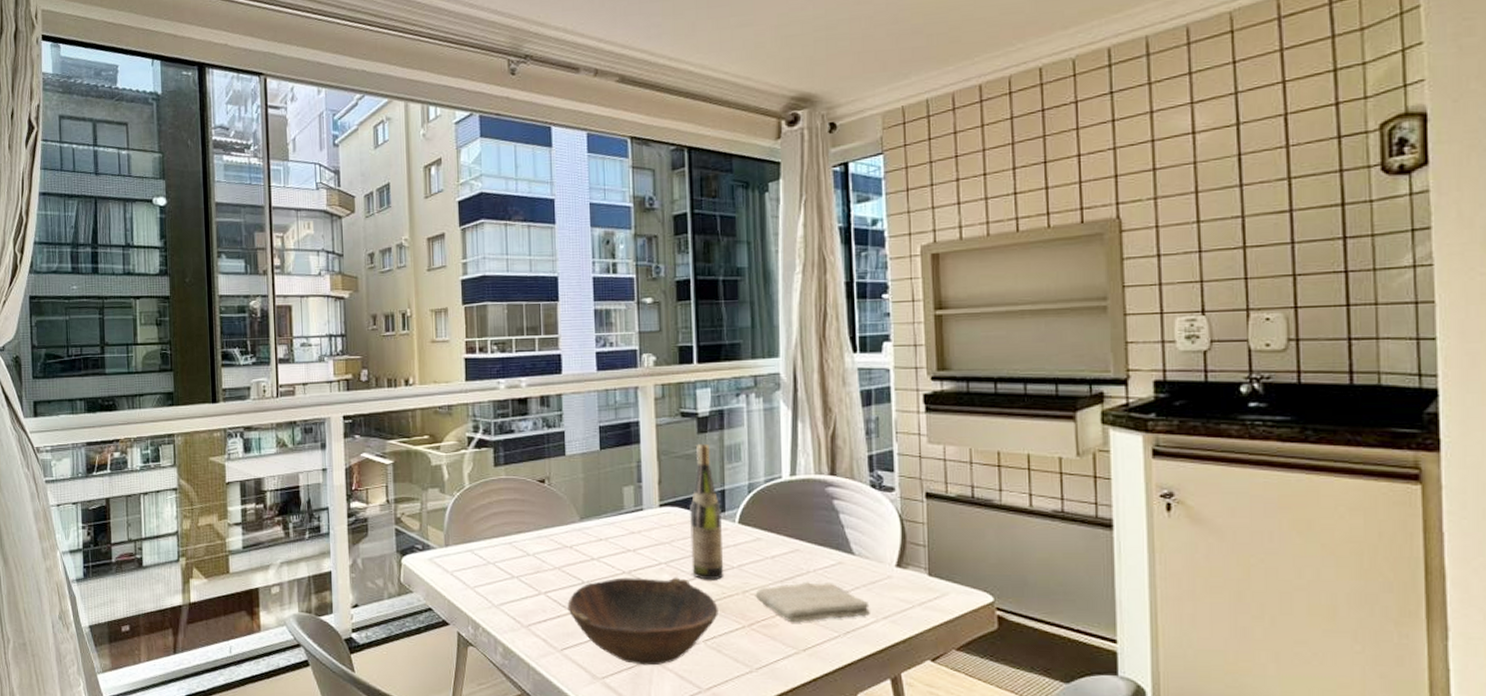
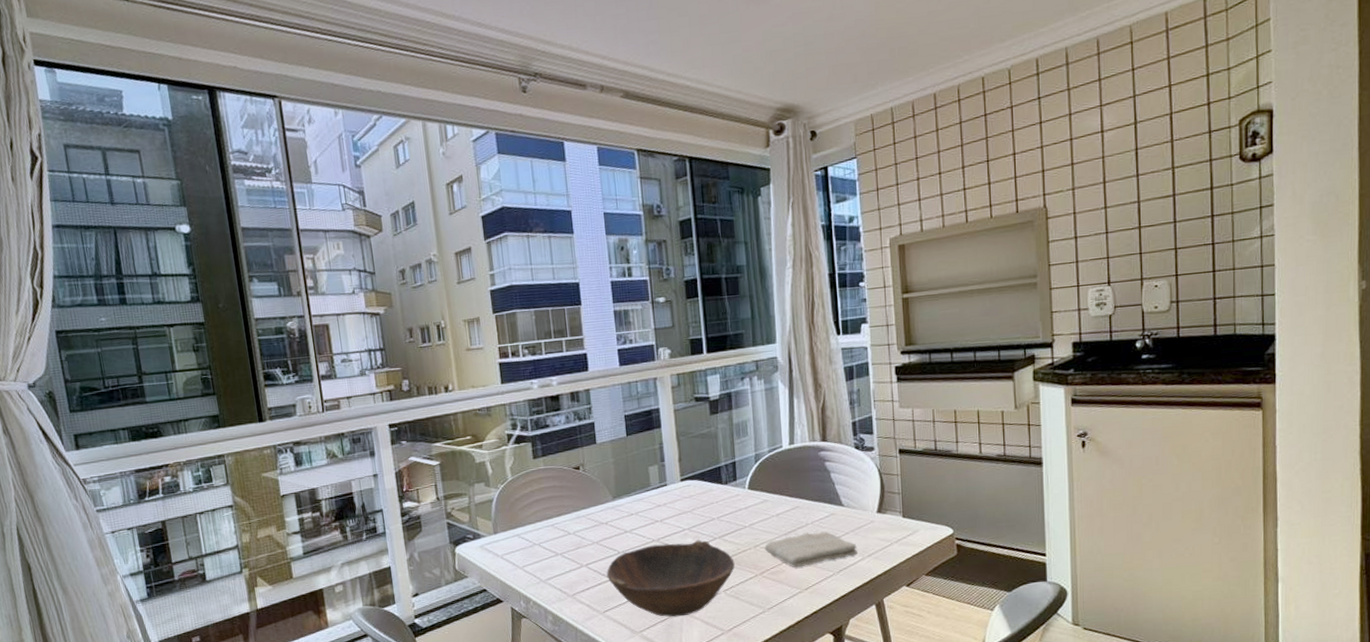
wine bottle: present [689,443,724,580] -> none [706,423,738,540]

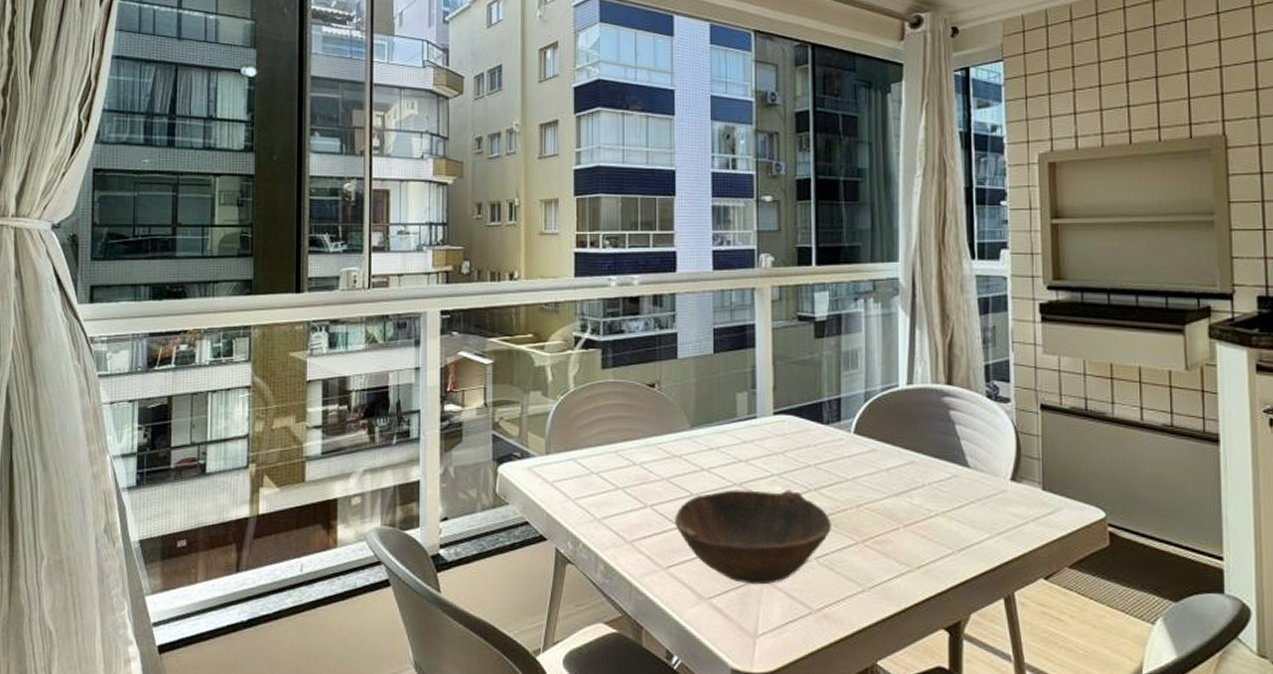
washcloth: present [764,531,858,568] -> none [869,496,984,539]

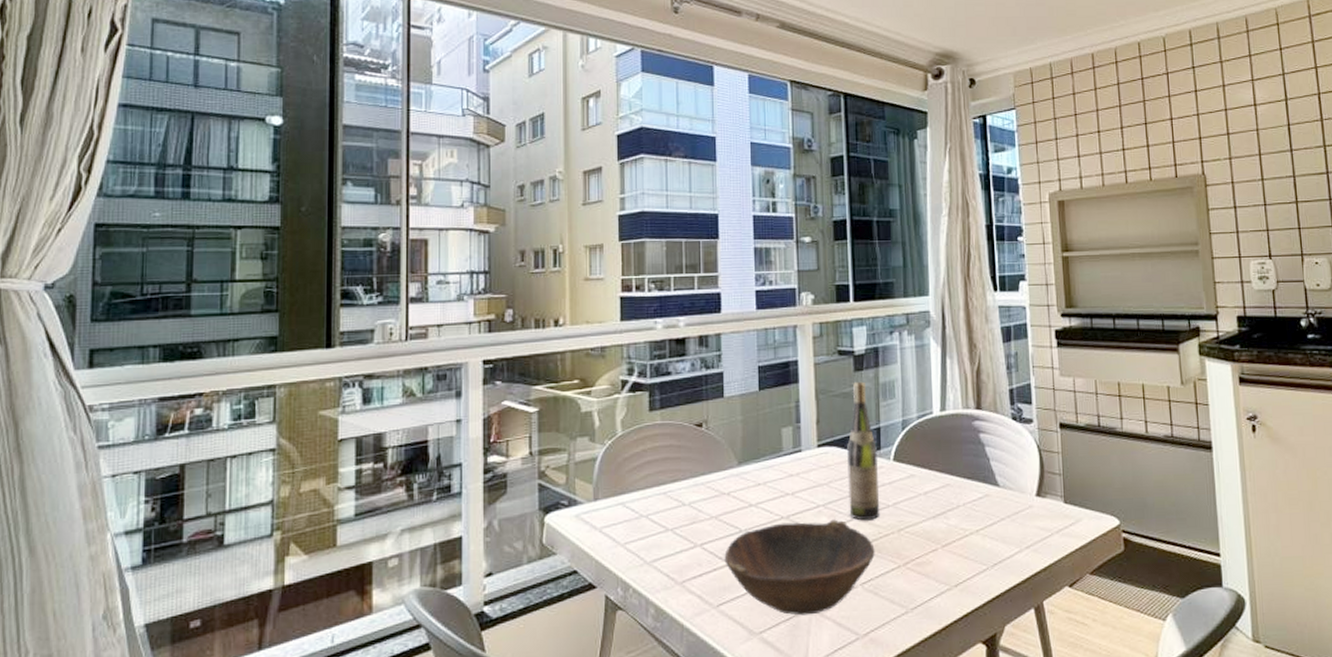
wine bottle: none [803,349,838,494] -> present [846,381,880,521]

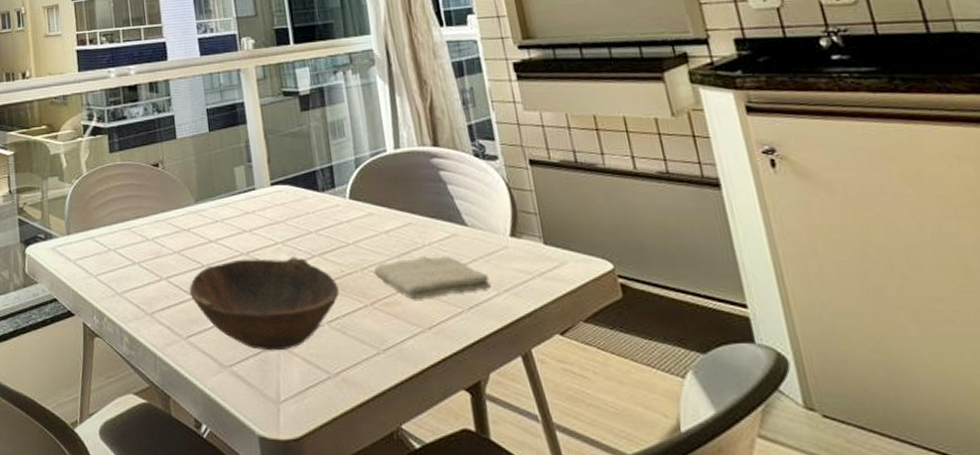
wine bottle: present [846,381,880,521] -> none [300,121,341,259]
washcloth: none [909,515,1014,559] -> present [373,256,491,300]

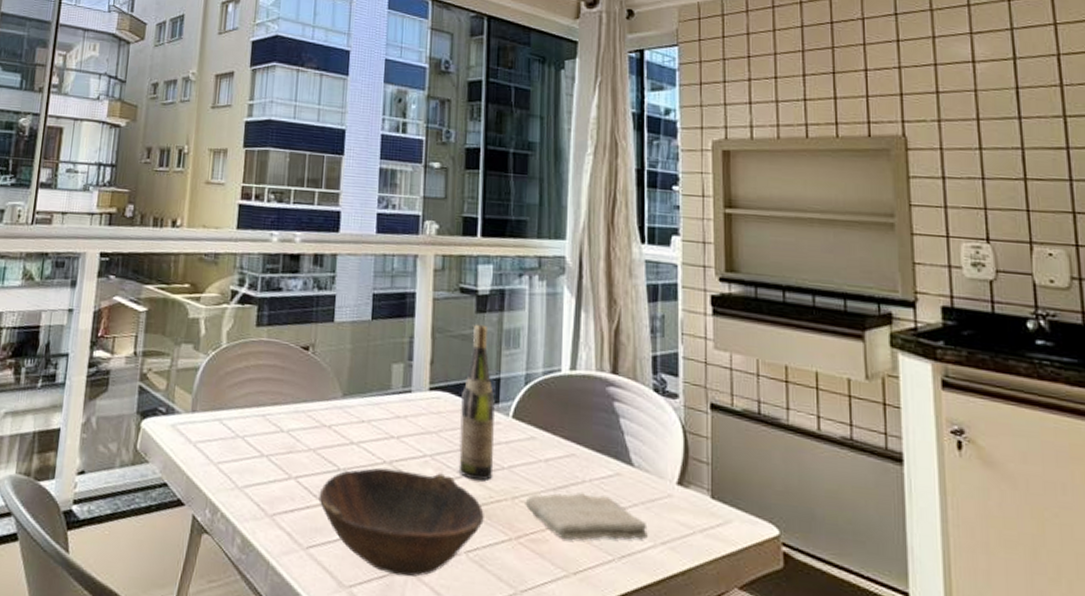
wine bottle: none [300,121,341,259] -> present [458,324,496,481]

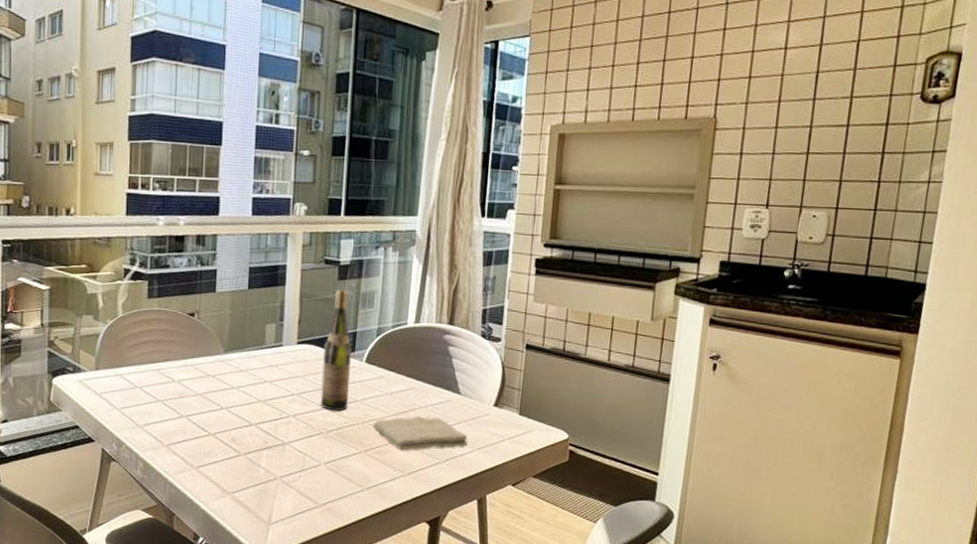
bowl: present [318,467,484,577] -> none [206,405,340,483]

